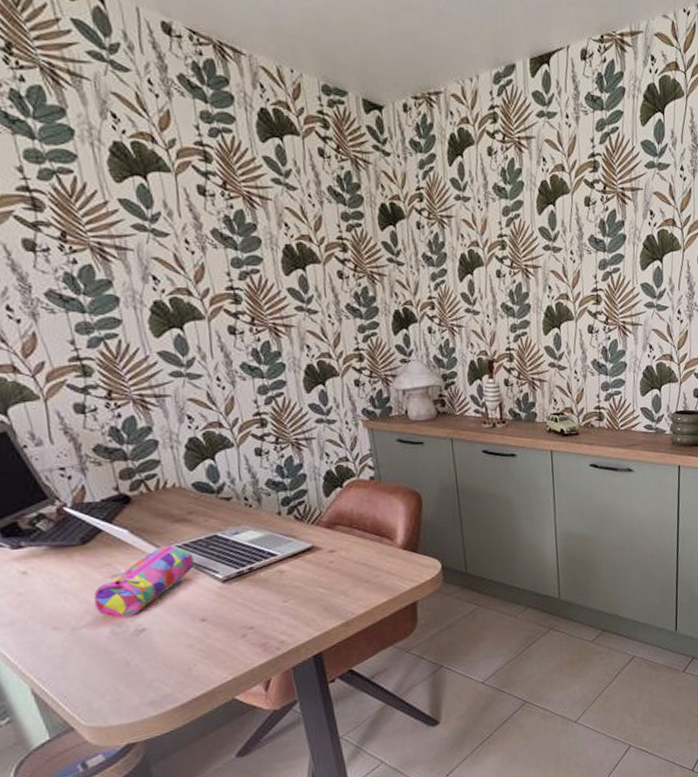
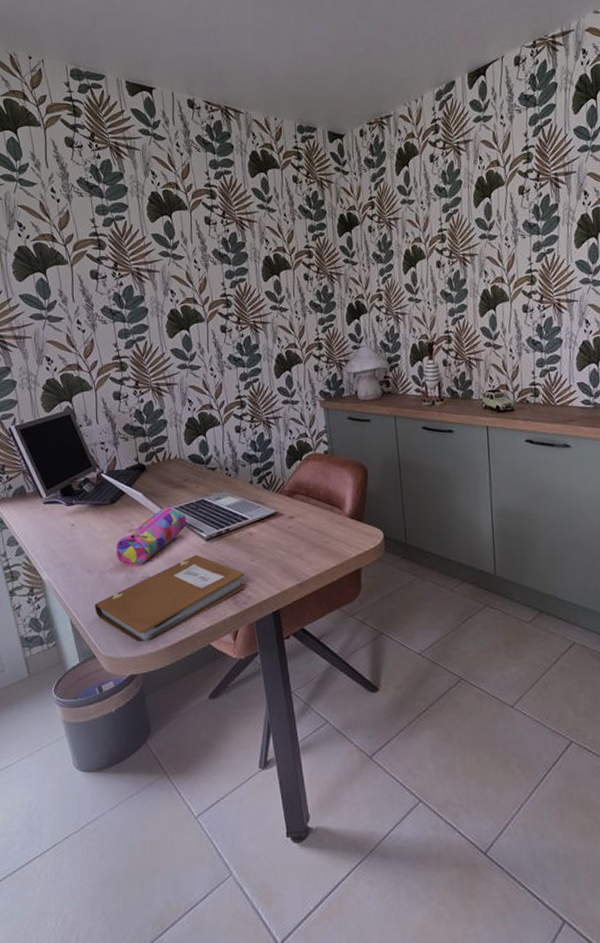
notebook: none [66,599,279,706] -> present [94,555,247,642]

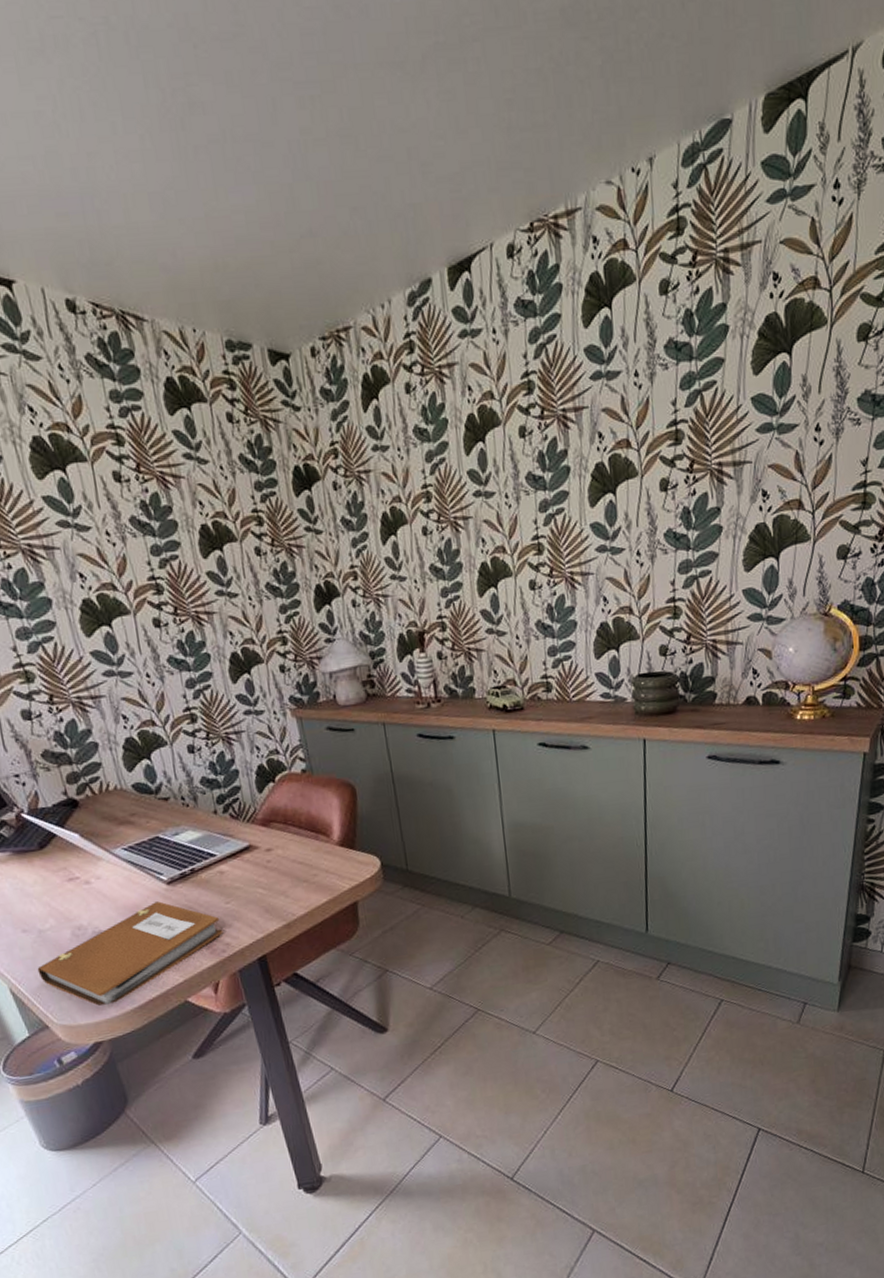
pencil case: present [116,507,187,566] -> none [54,848,140,922]

